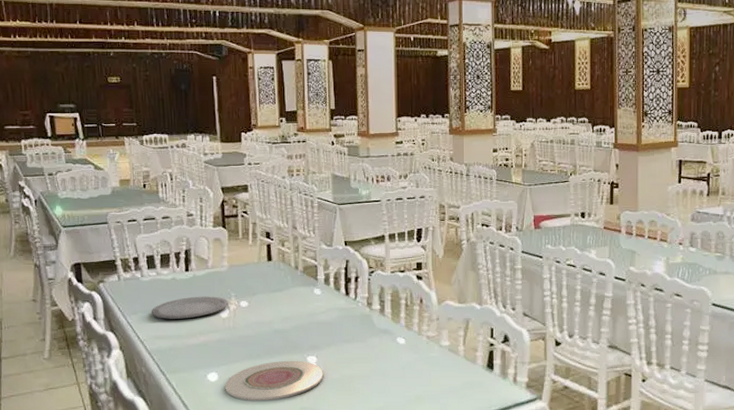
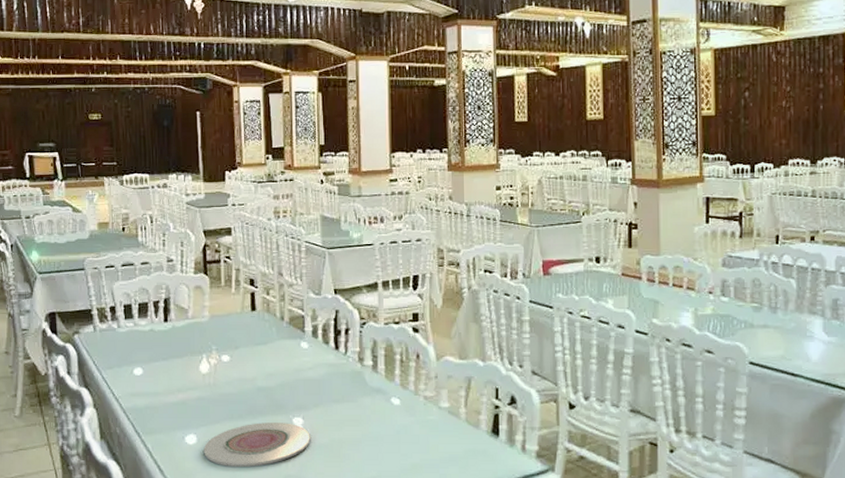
plate: present [151,296,228,319] -> none [127,349,209,374]

